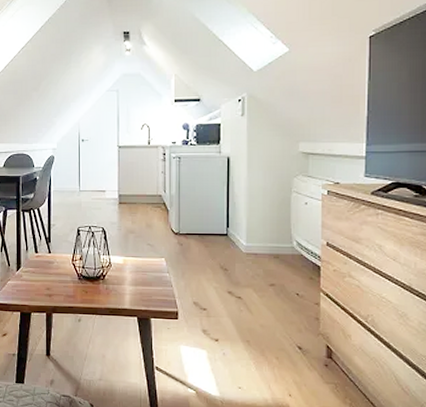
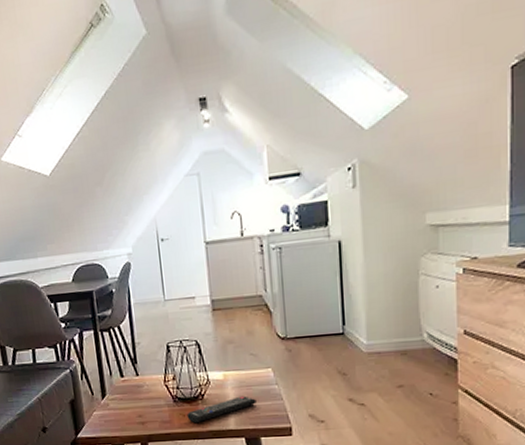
remote control: none [89,280,149,300] -> present [187,396,256,424]

